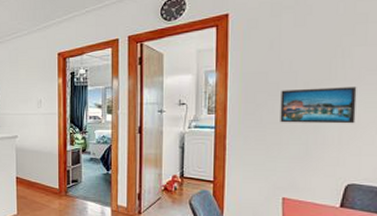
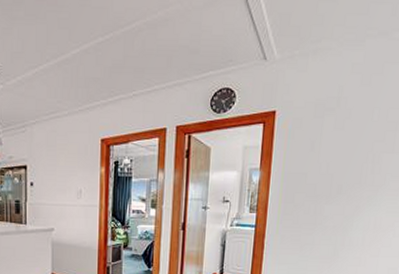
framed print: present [280,87,357,124] -> none [314,191,382,227]

